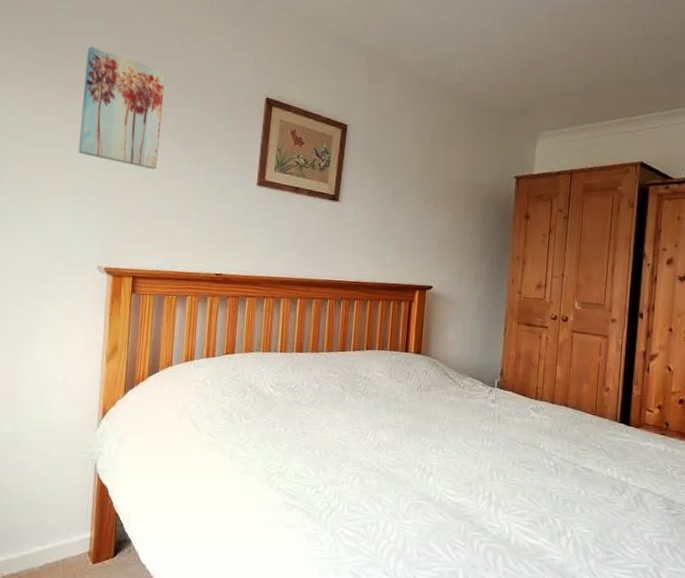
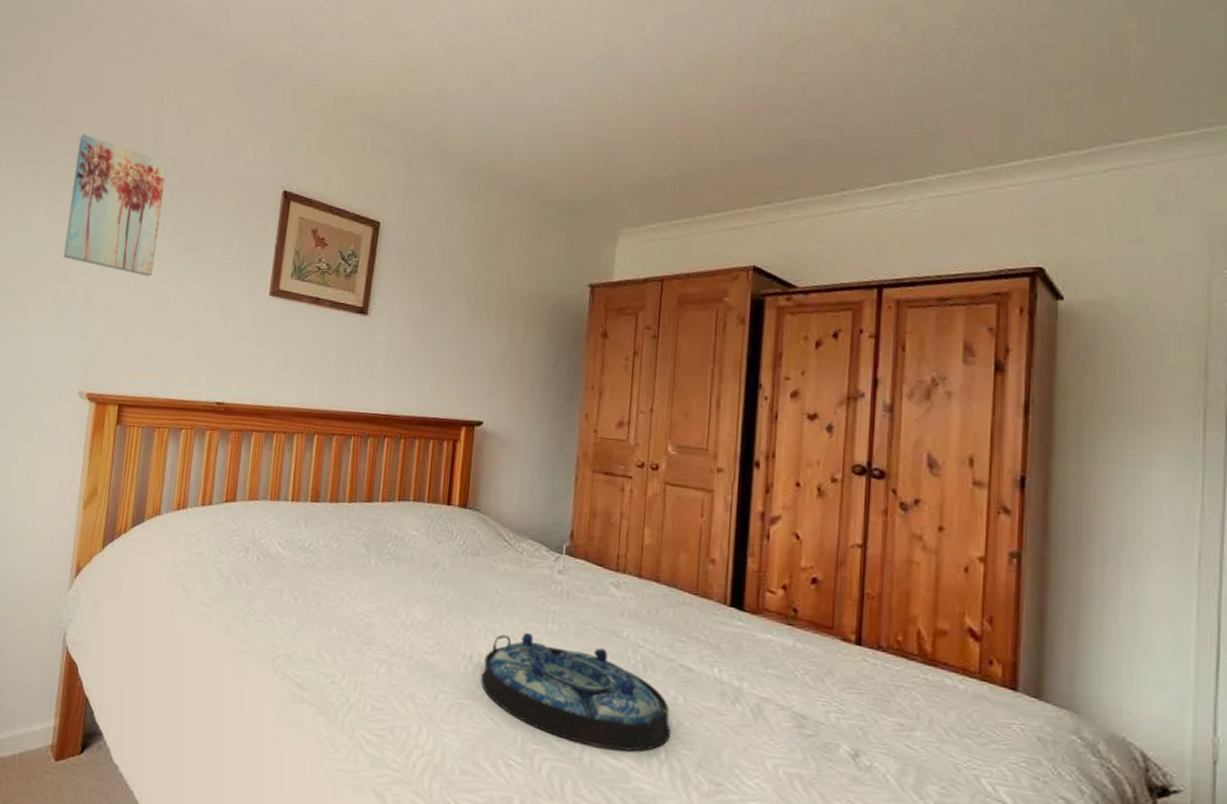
serving tray: none [433,447,576,533] -> present [481,632,671,752]

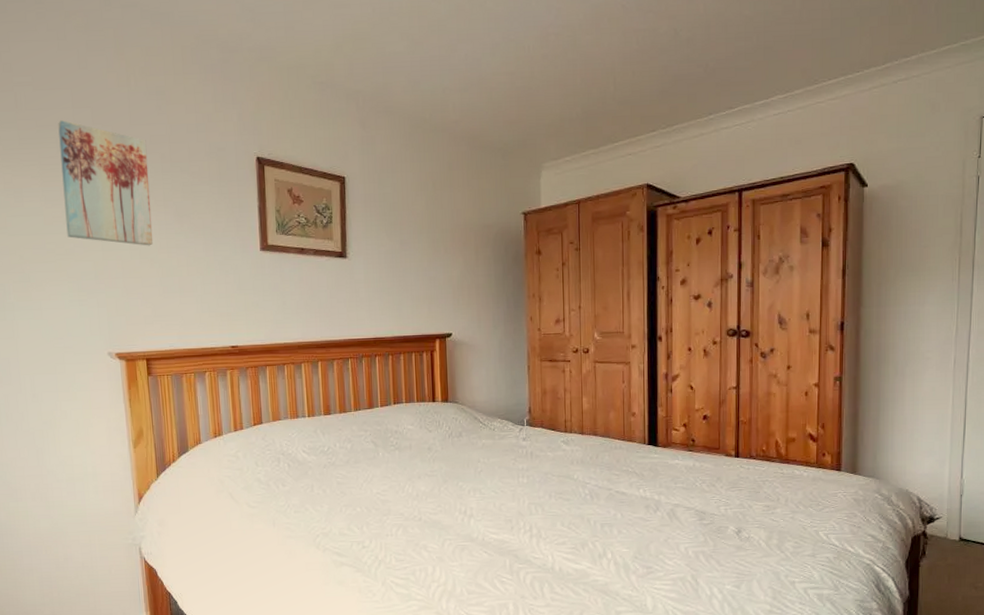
serving tray: present [481,632,671,752] -> none [475,486,614,559]

